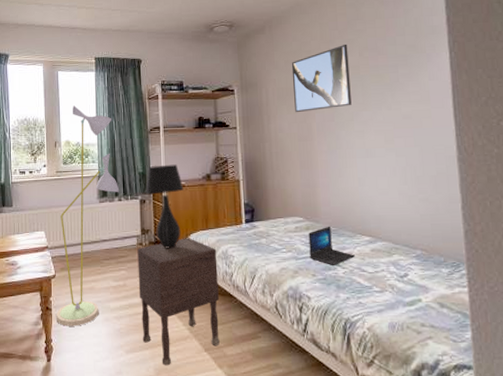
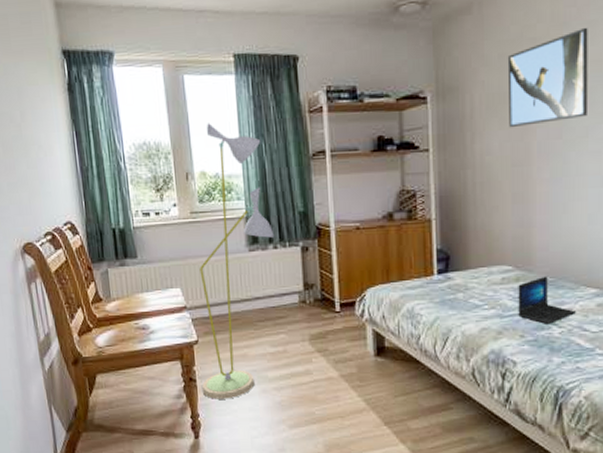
nightstand: present [137,238,220,366] -> none [299,293,403,442]
table lamp: present [145,164,184,249] -> none [308,200,359,307]

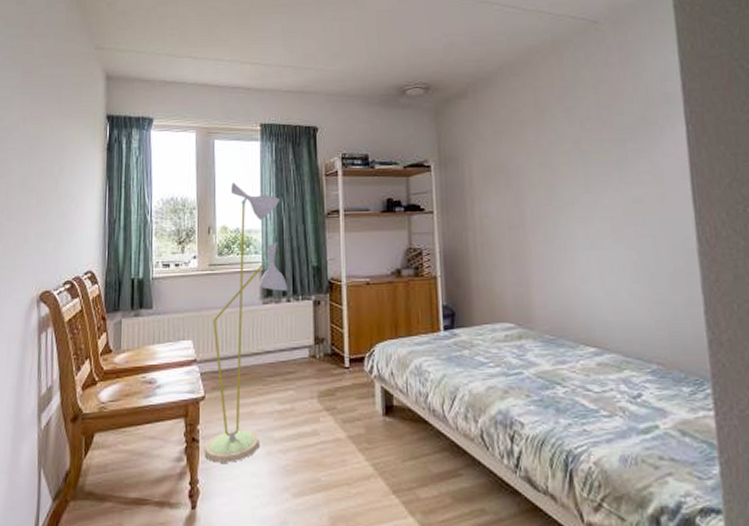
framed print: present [507,27,588,128] -> none [499,112,572,195]
laptop: present [518,276,576,324] -> none [521,334,577,383]

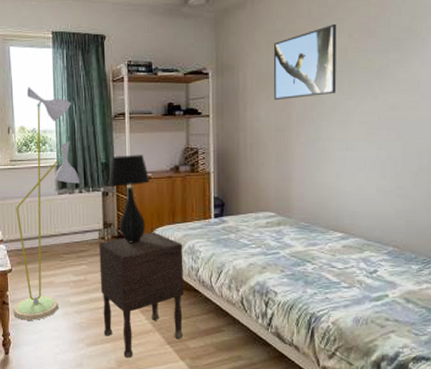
nightstand: none [309,349,411,513] -> present [99,232,184,358]
table lamp: none [321,256,369,363] -> present [108,154,150,243]
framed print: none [499,112,572,195] -> present [273,23,337,101]

